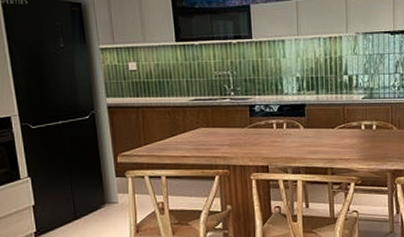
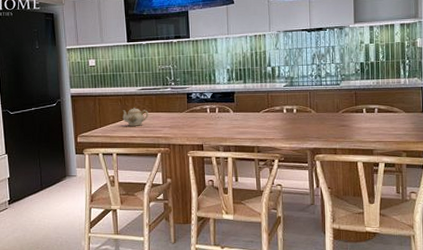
teapot: none [172,121,203,144] -> present [122,107,148,126]

